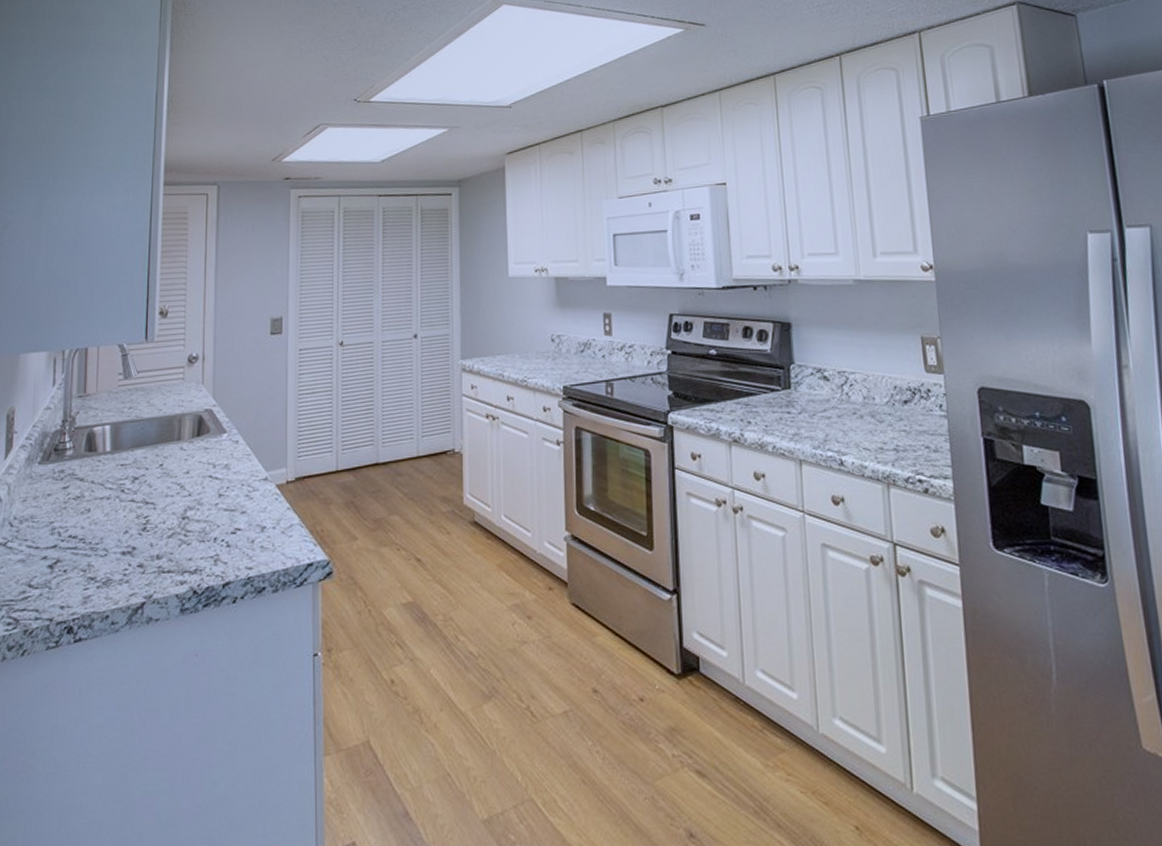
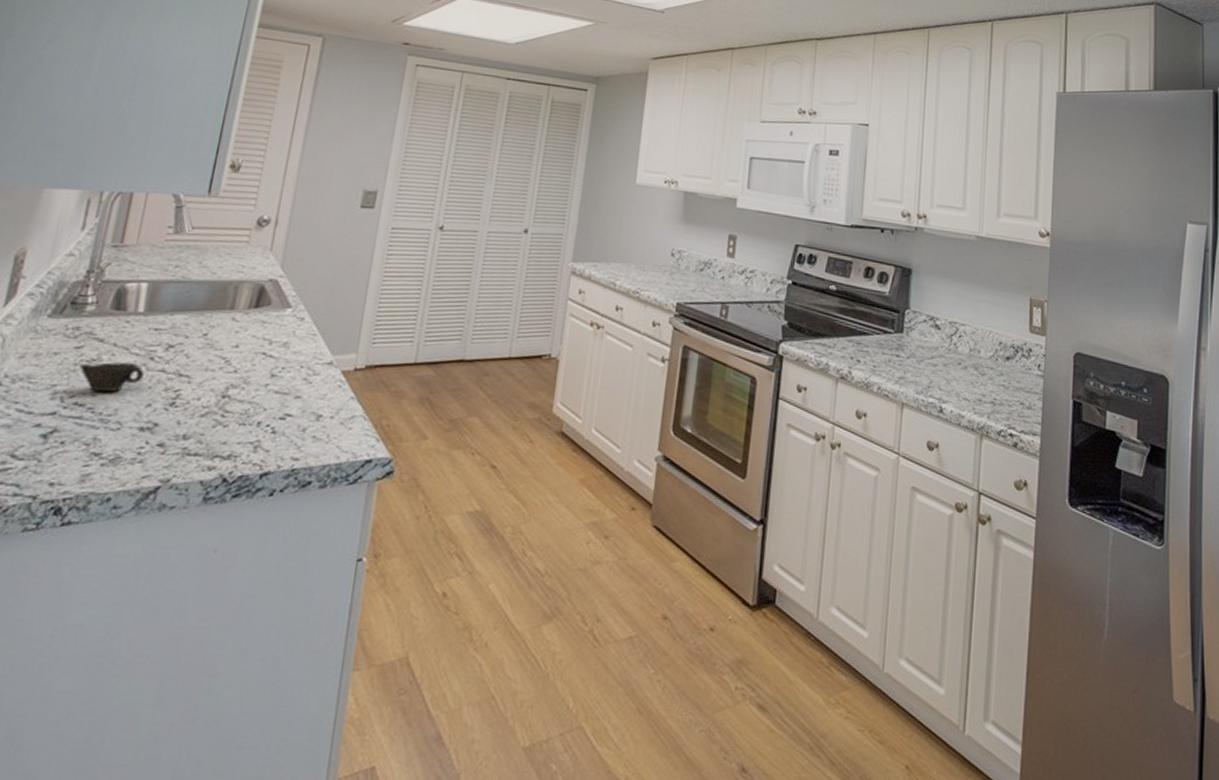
cup: none [68,497,118,525] -> present [79,362,144,392]

